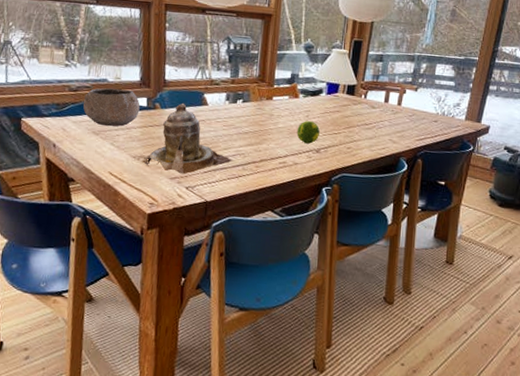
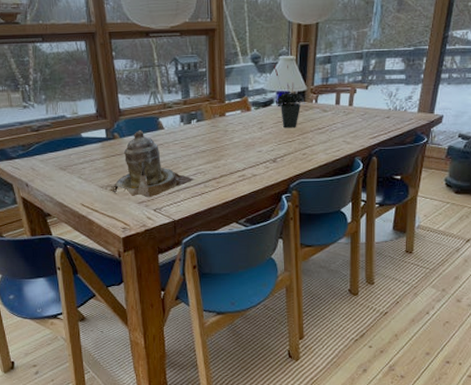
bowl: present [83,88,140,127] -> none [46,123,100,161]
fruit: present [296,121,320,144] -> none [252,132,274,155]
potted plant: none [325,56,355,121] -> present [273,65,306,128]

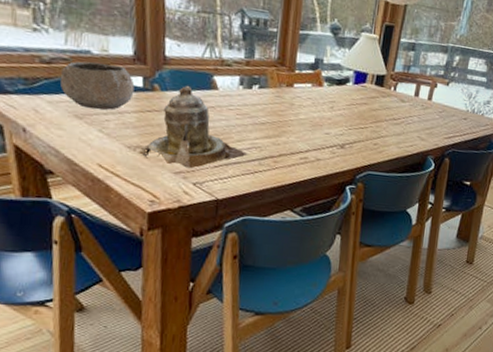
bowl: none [46,123,100,161] -> present [59,61,135,110]
potted plant: present [273,65,306,128] -> none [352,40,384,114]

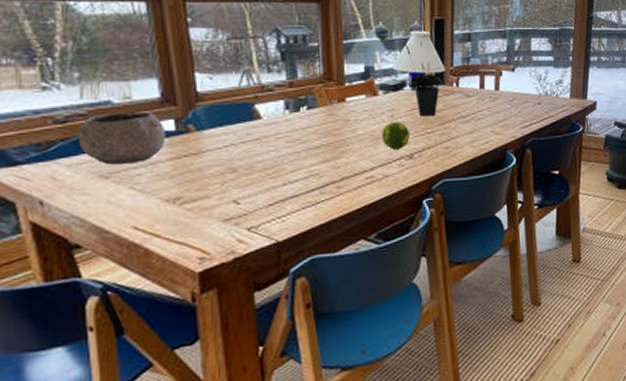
teapot: present [139,86,248,169] -> none [180,121,306,213]
fruit: none [319,113,345,138] -> present [381,122,410,150]
potted plant: none [352,40,384,114] -> present [403,41,446,117]

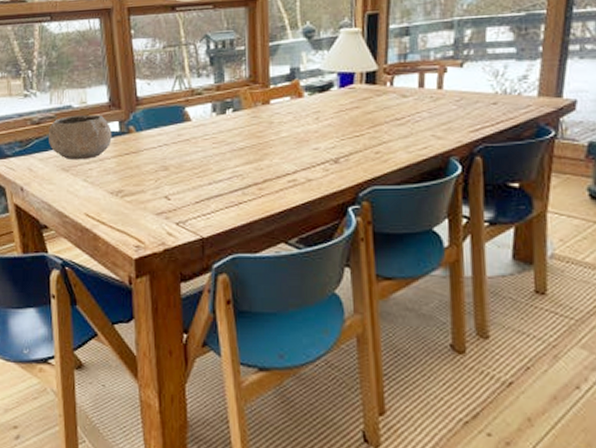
fruit: present [381,122,410,150] -> none [306,124,336,153]
potted plant: present [403,41,446,117] -> none [332,39,378,119]

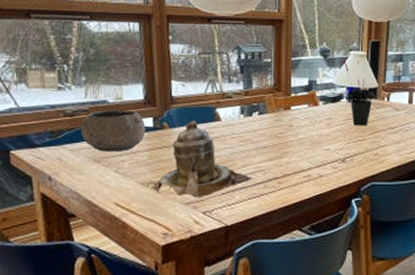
teapot: none [121,123,229,208] -> present [152,121,253,198]
potted plant: none [332,39,378,119] -> present [343,60,378,126]

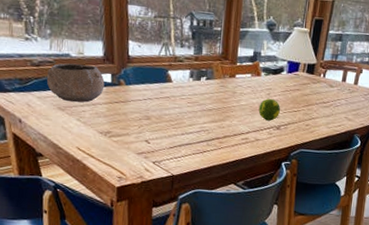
teapot: present [152,121,253,198] -> none [109,80,198,150]
fruit: none [319,129,343,153] -> present [258,99,280,121]
potted plant: present [343,60,378,126] -> none [286,35,315,99]

